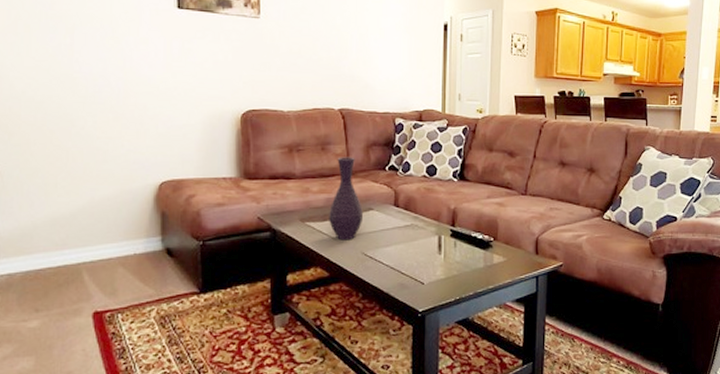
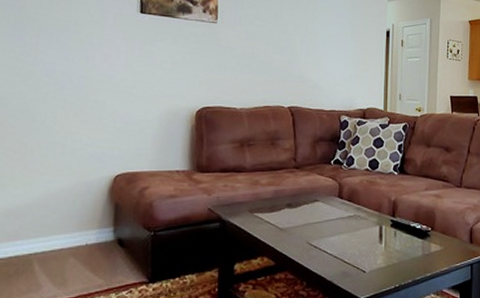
vase: present [329,157,364,240] -> none [276,151,310,231]

